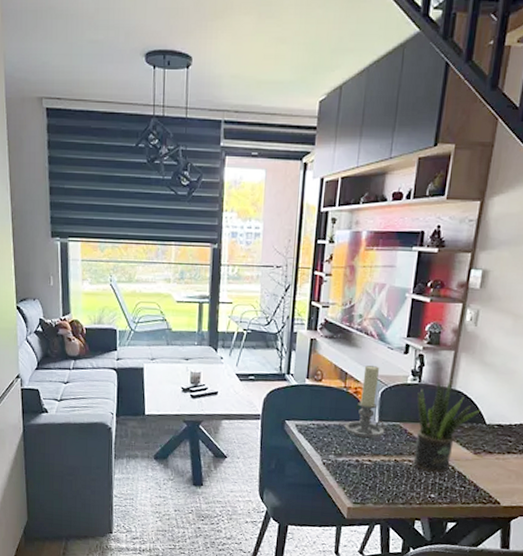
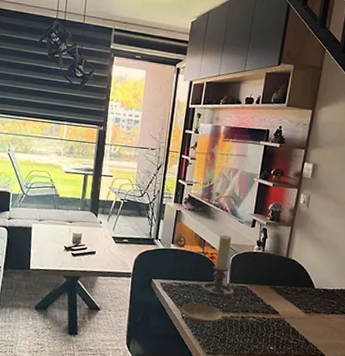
plate: none [320,446,372,469] -> present [181,303,223,323]
potted plant: present [413,382,481,474] -> none [256,252,311,329]

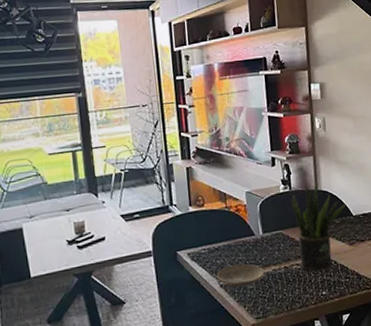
candle holder: present [201,235,235,297] -> none [233,182,271,253]
potted plant: none [256,252,311,329] -> present [291,184,346,272]

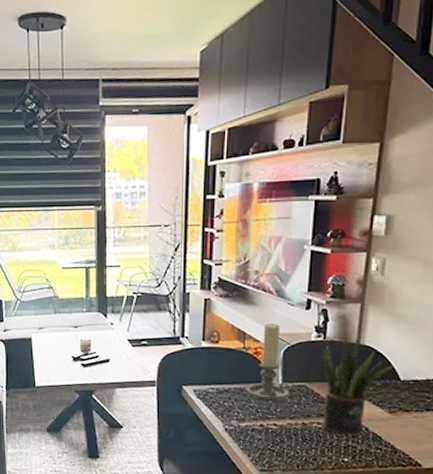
plate: present [216,263,264,287] -> none [222,410,277,435]
candle holder: none [233,182,271,253] -> present [245,324,290,401]

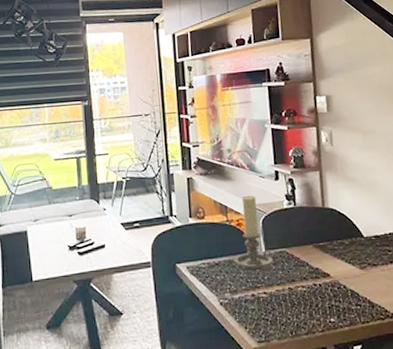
potted plant: present [322,337,394,436] -> none [295,201,356,296]

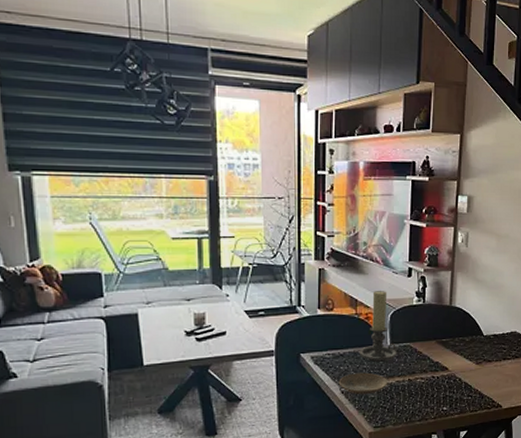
plate: none [216,281,267,306] -> present [338,372,387,395]

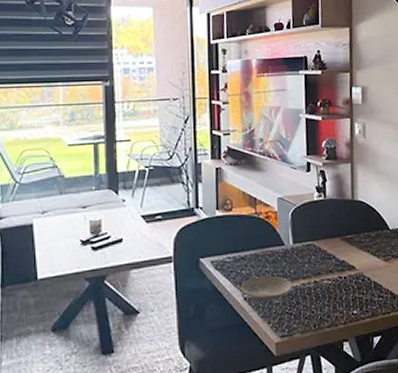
candle holder: present [359,291,397,362] -> none [260,187,301,264]

